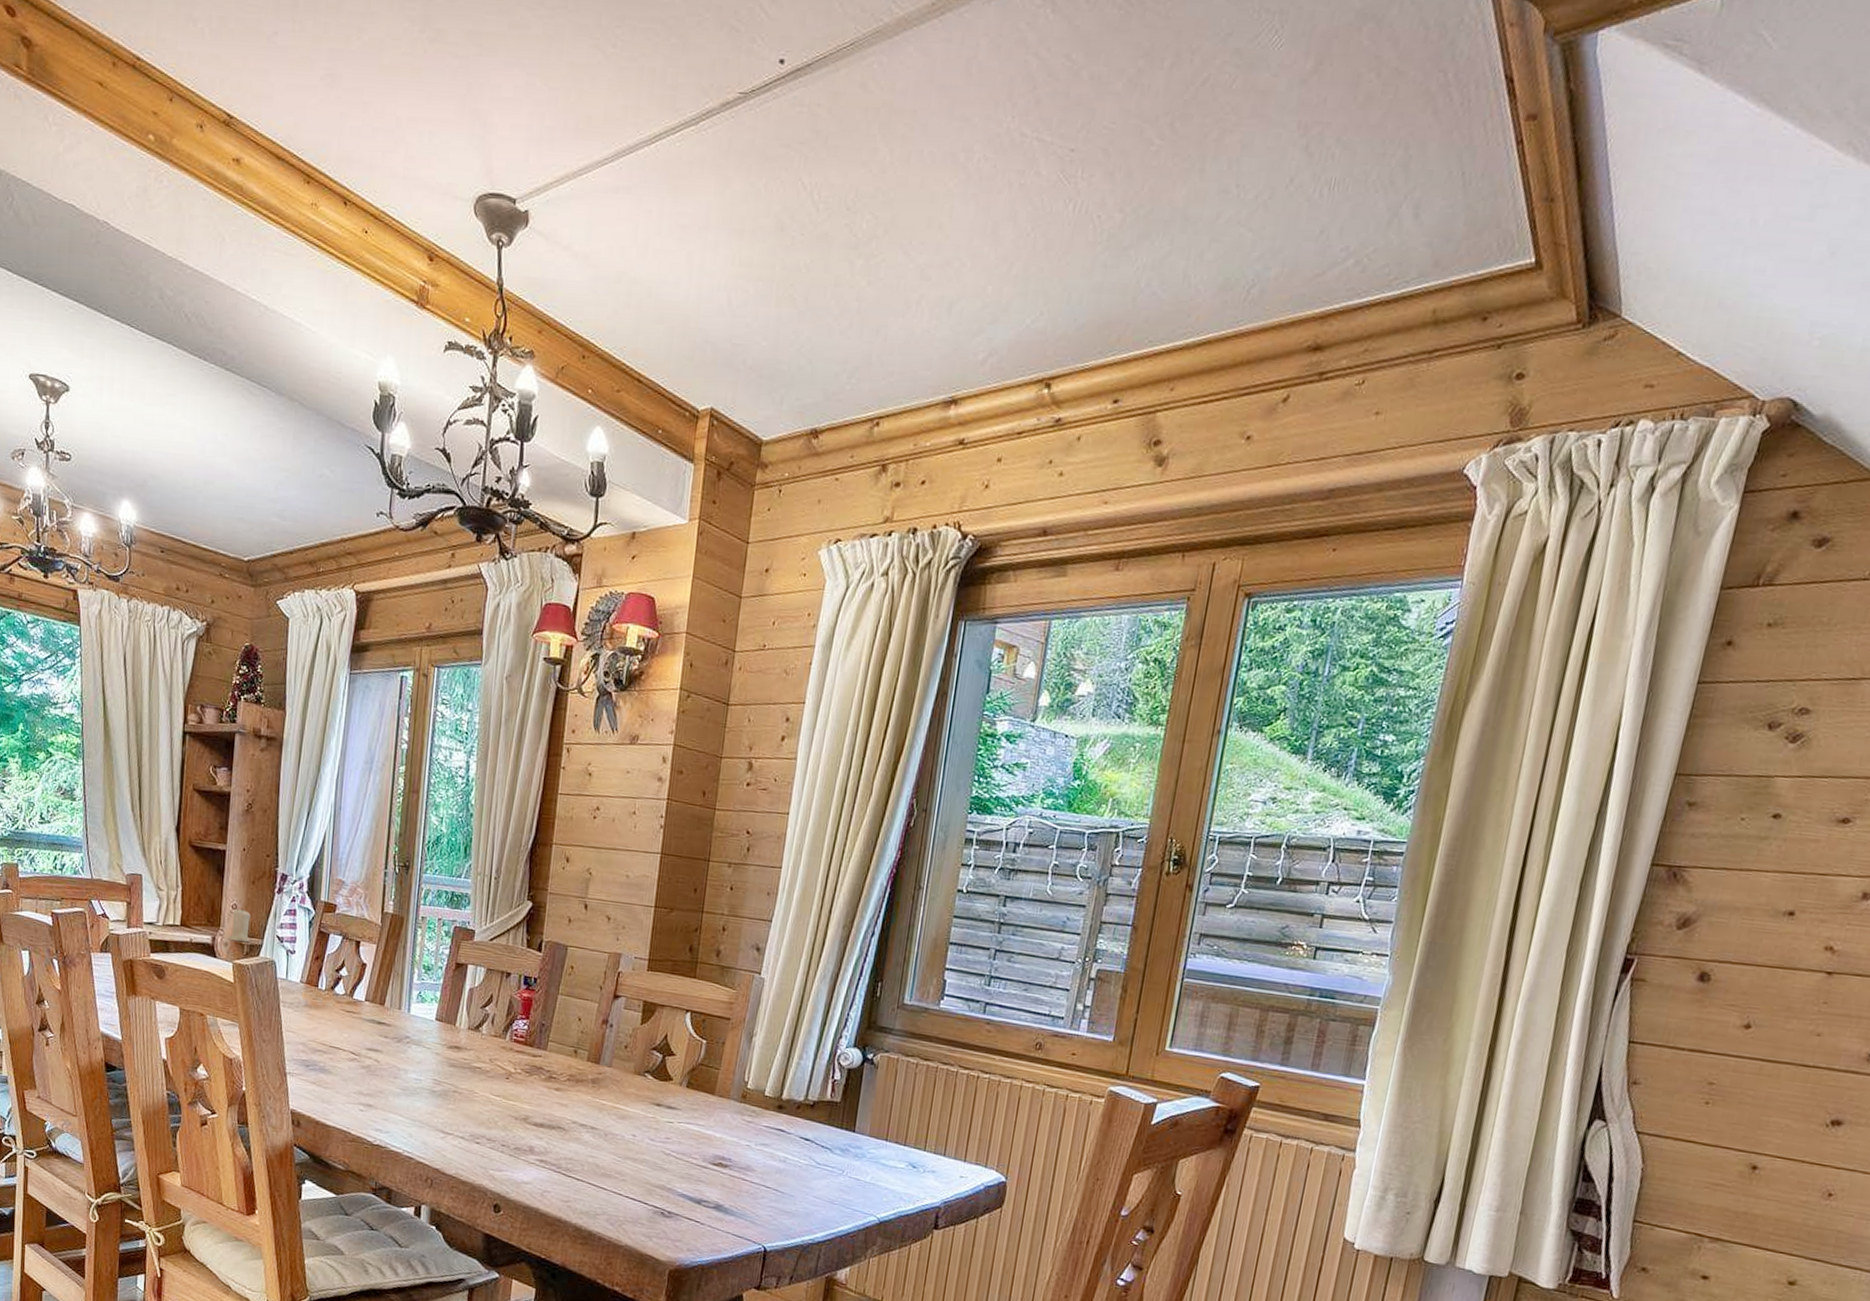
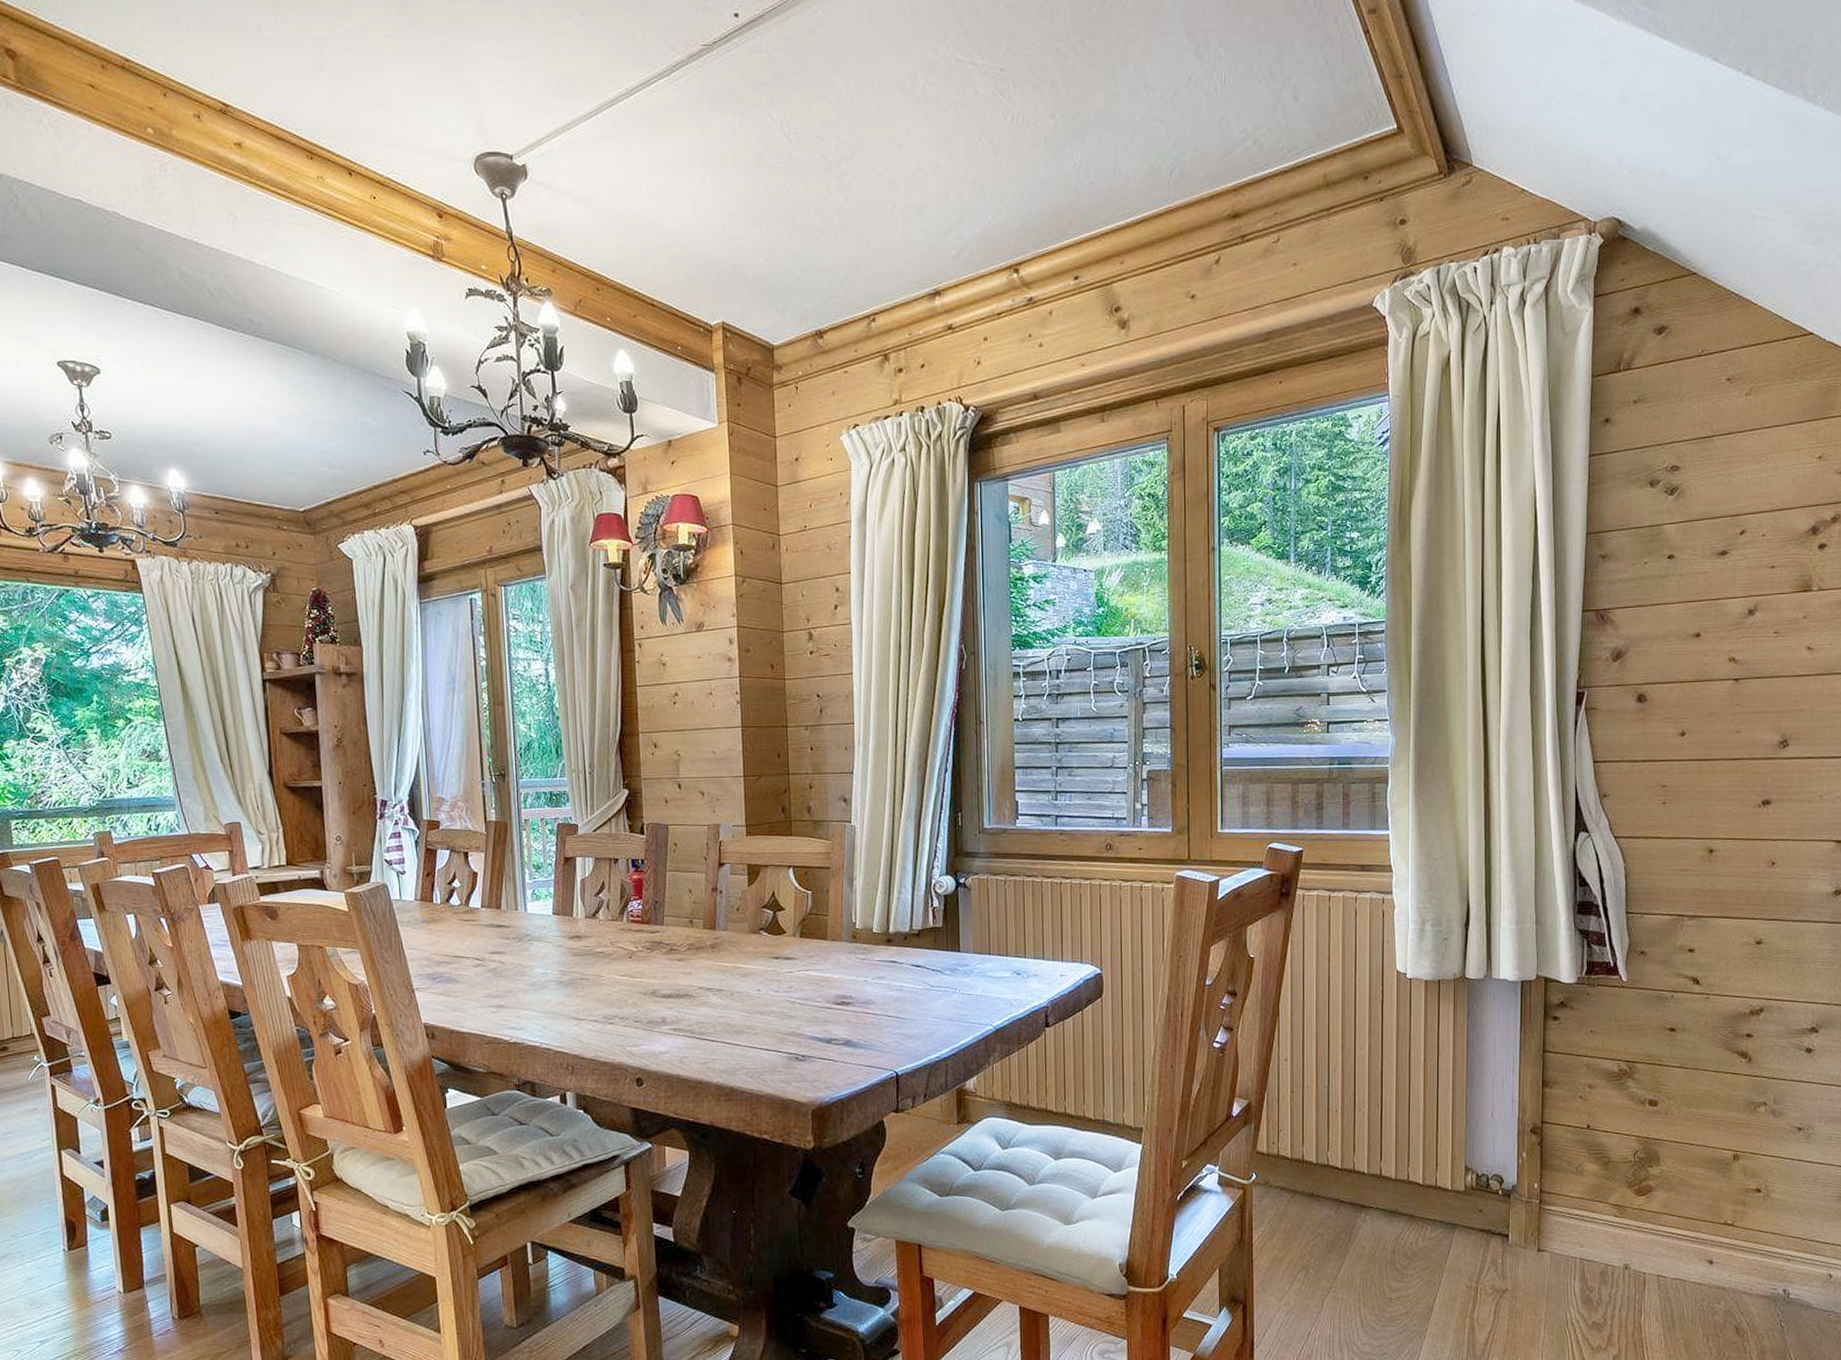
candle: present [227,908,251,943] -> none [335,839,359,872]

